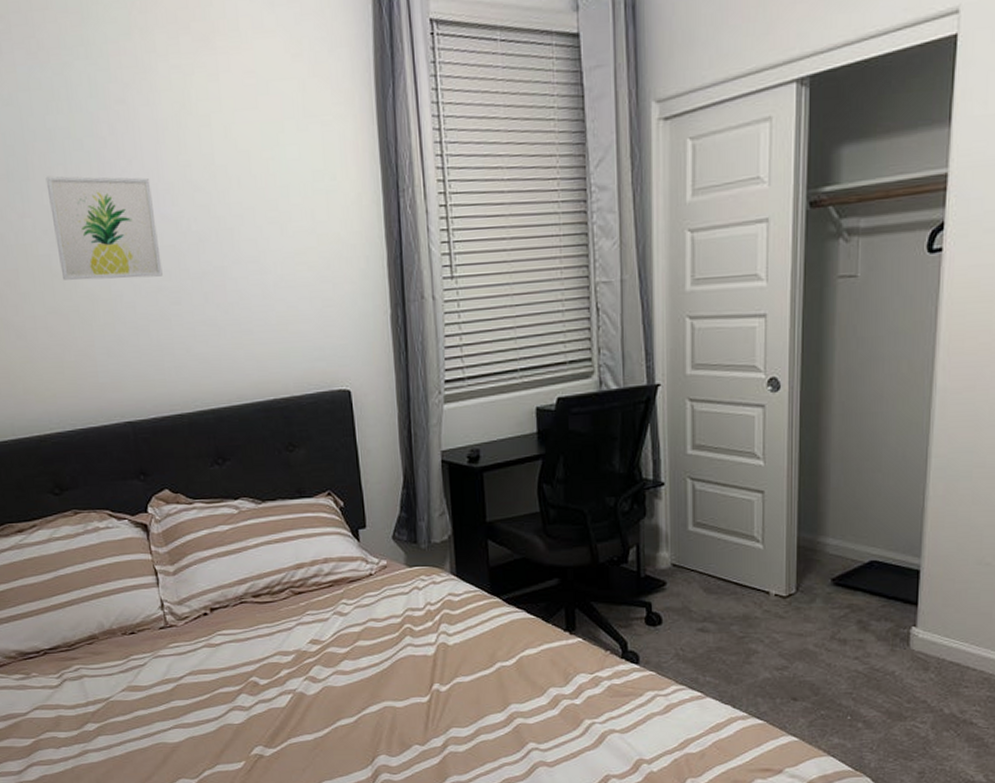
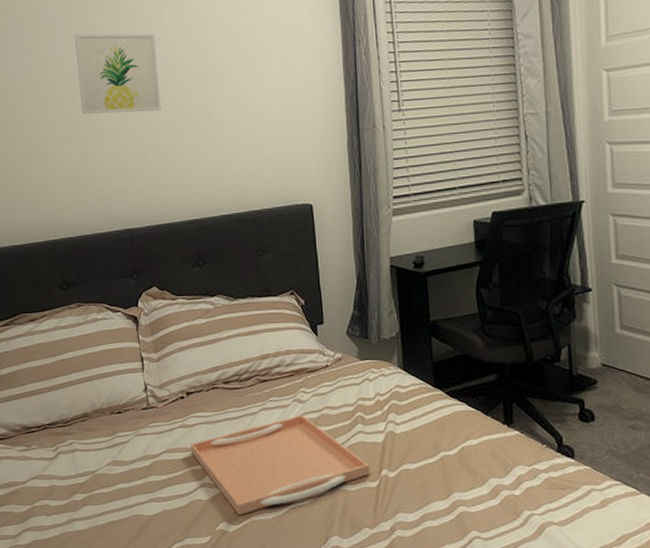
serving tray: none [217,629,420,739] -> present [190,415,370,516]

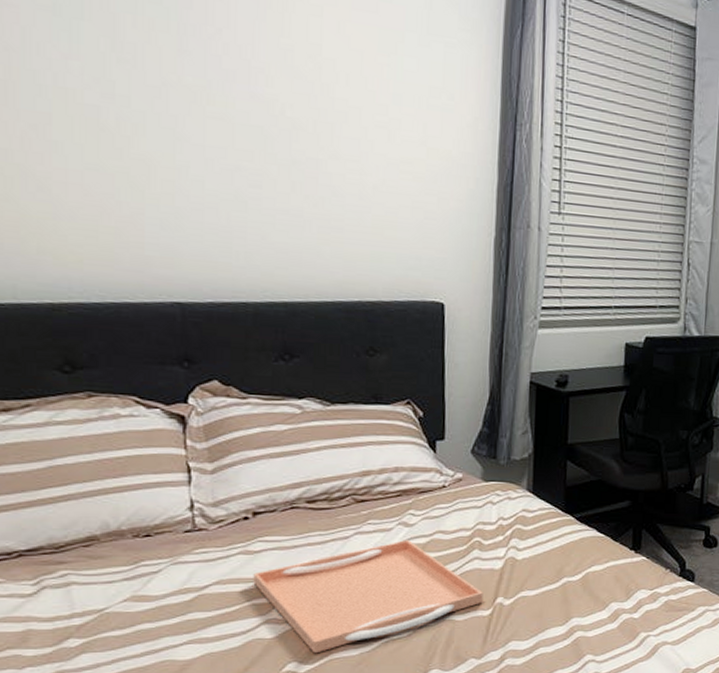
wall art: present [74,33,161,114] -> none [106,21,244,156]

